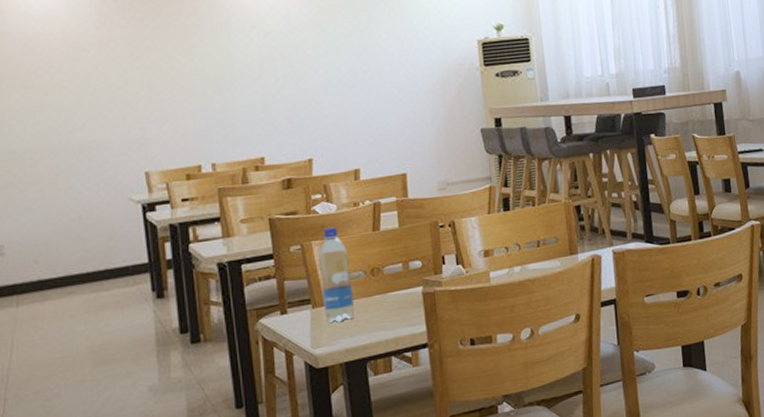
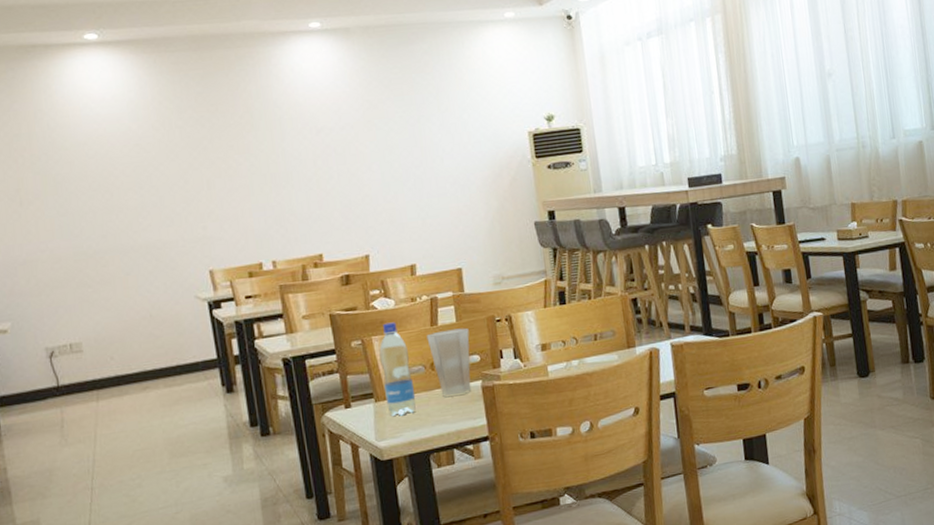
cup: none [368,233,412,304] -> present [426,327,472,398]

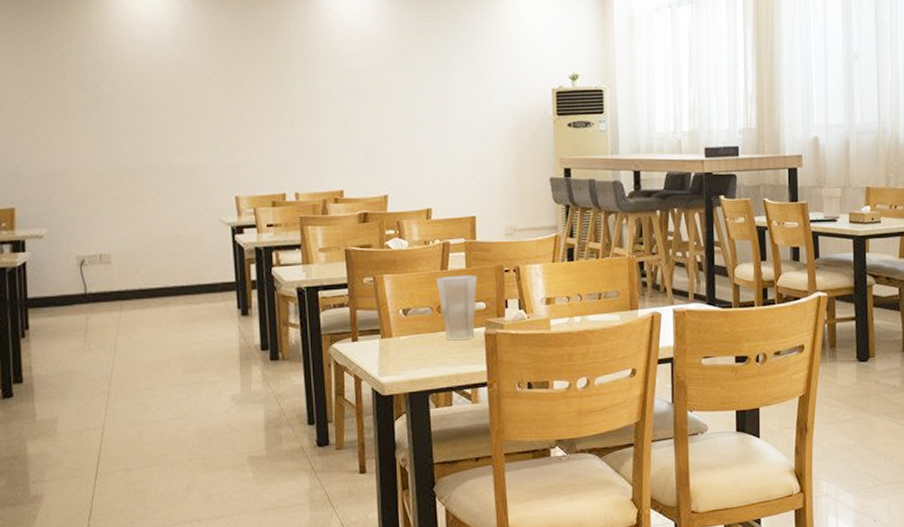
bottle: present [379,322,416,417] -> none [389,263,421,355]
cup: none [806,206,828,239] -> present [821,188,842,219]

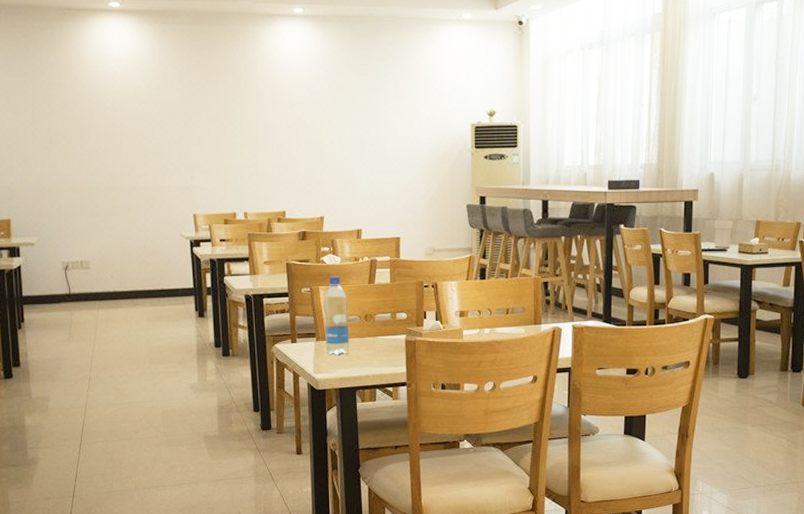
bottle: none [389,263,421,355] -> present [324,276,350,355]
cup: present [436,274,477,341] -> none [364,288,400,345]

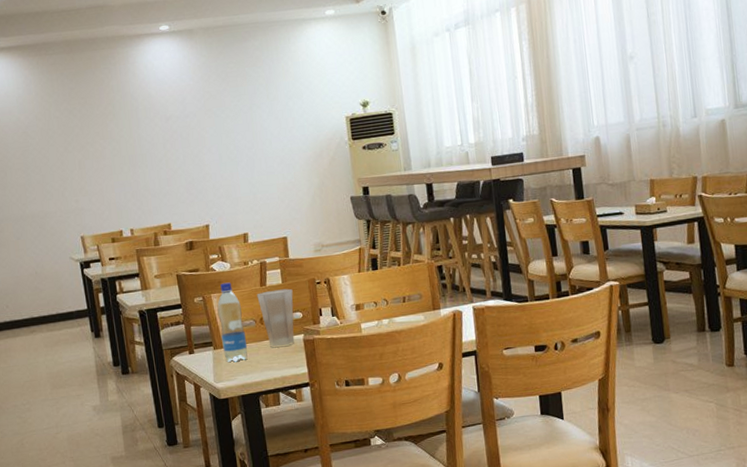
cup: none [364,288,400,345] -> present [257,288,295,348]
cup: present [713,220,733,249] -> none [605,182,627,213]

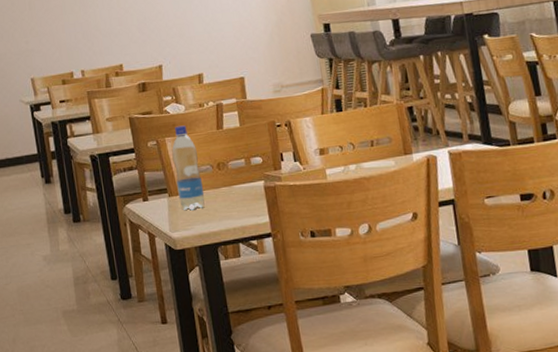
cup: present [257,288,295,348] -> none [213,131,255,196]

